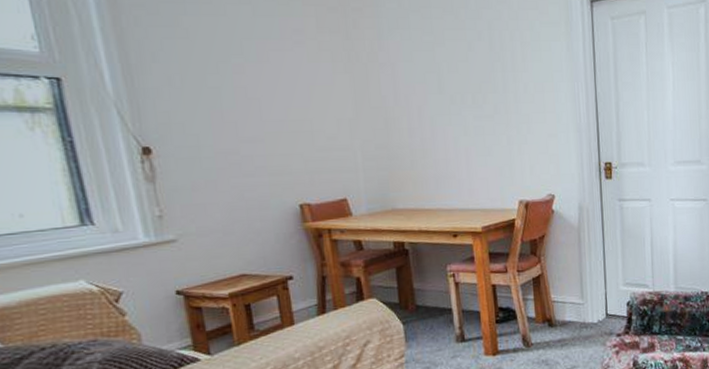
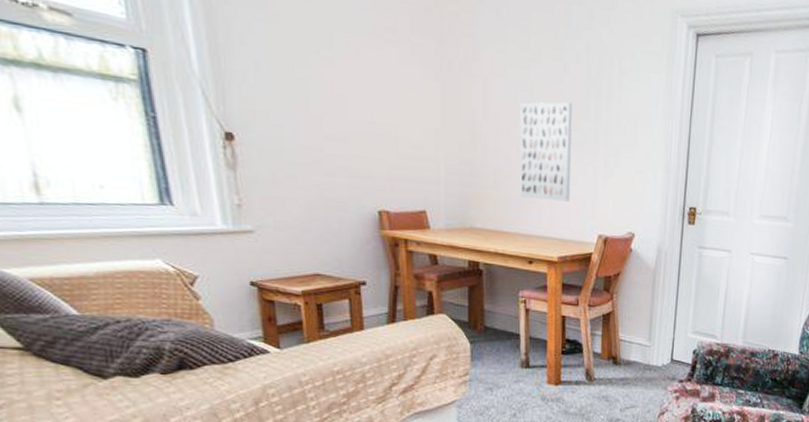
wall art: none [429,78,488,174] -> present [519,101,572,202]

